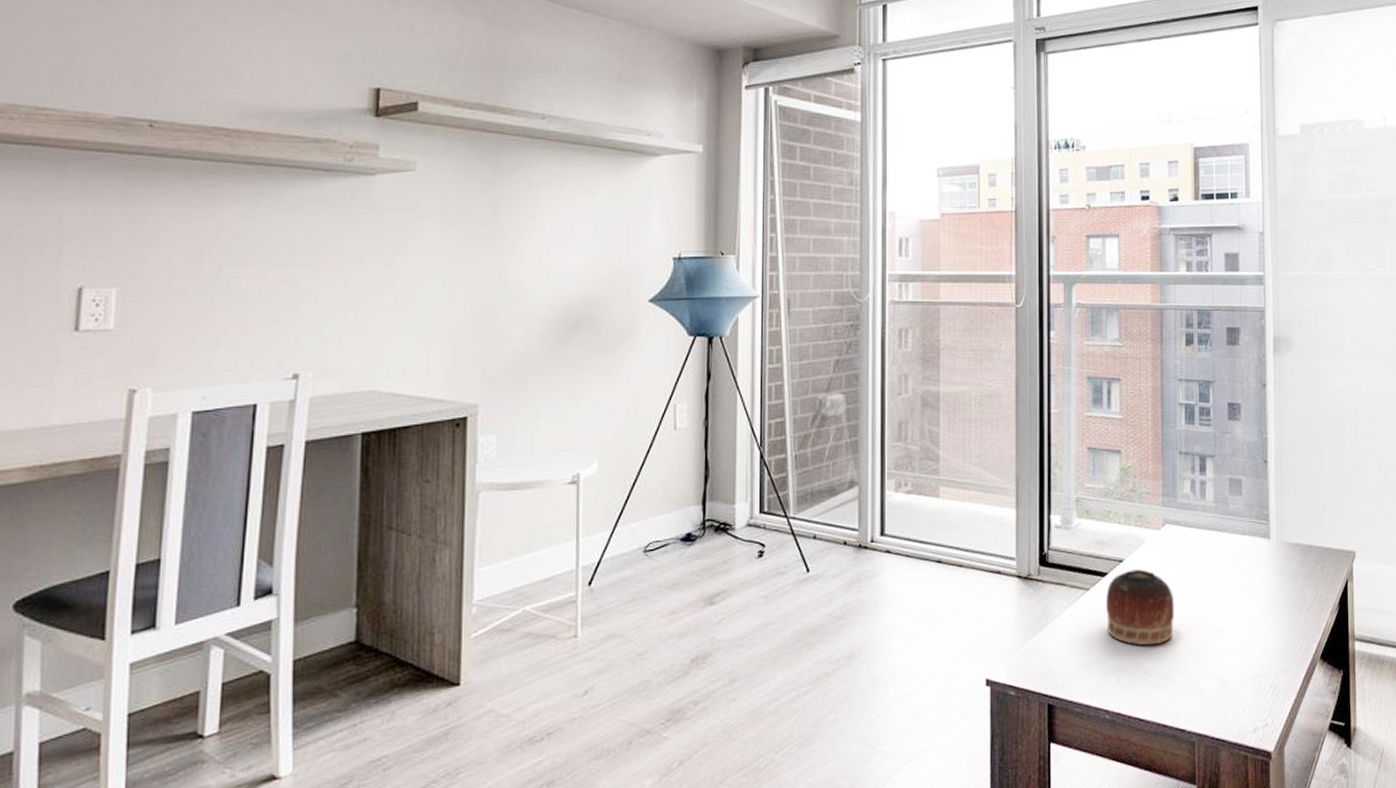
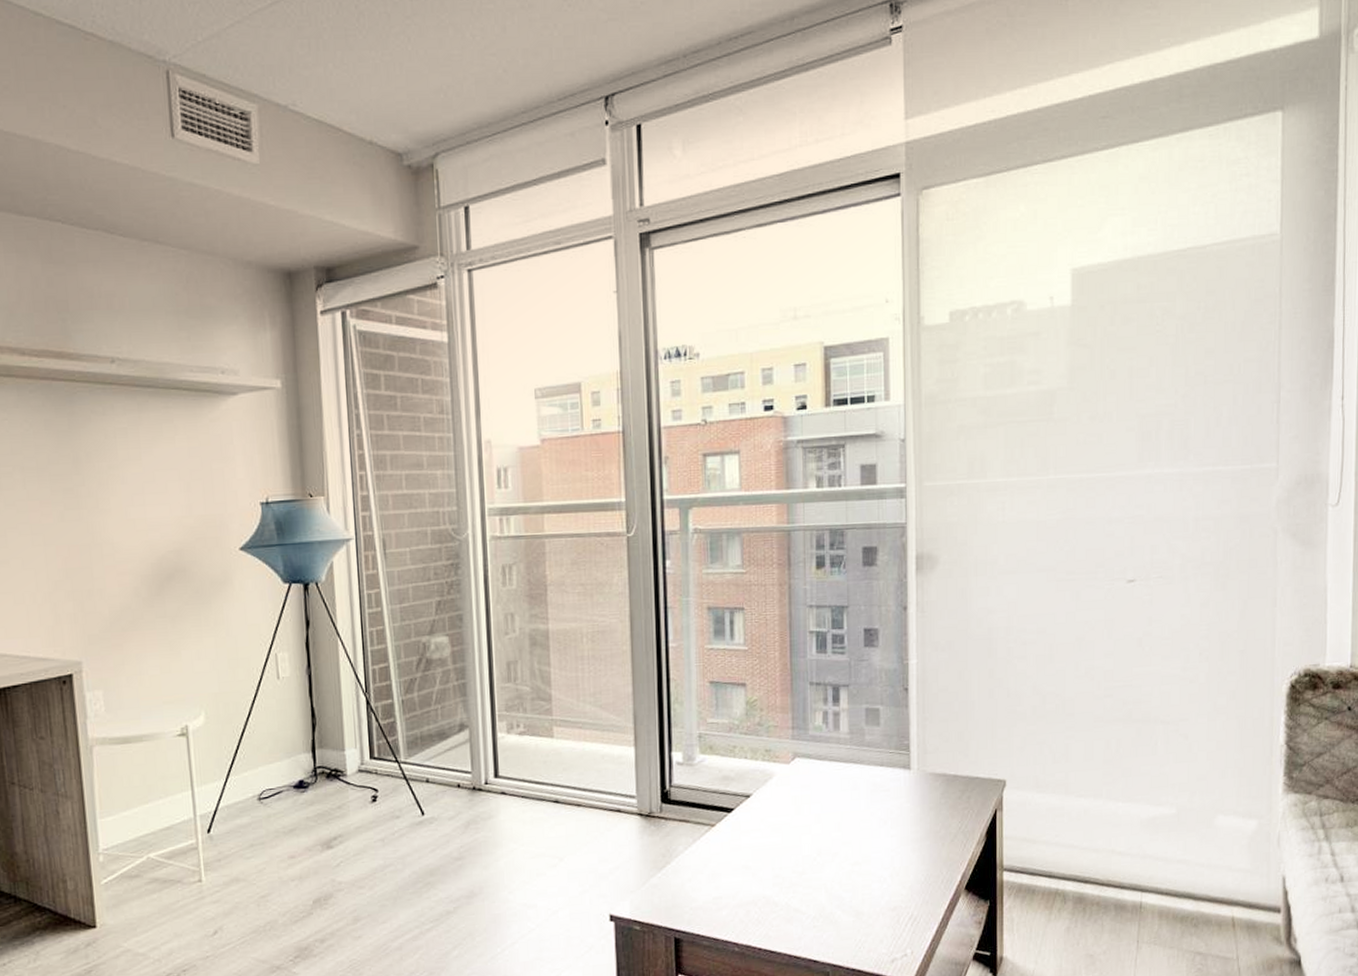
bowl: present [1105,568,1175,646] -> none [732,803,807,880]

